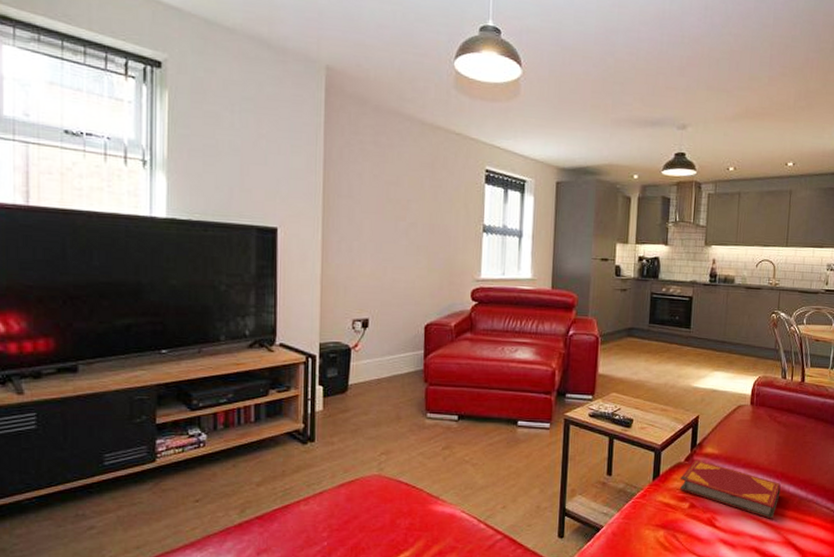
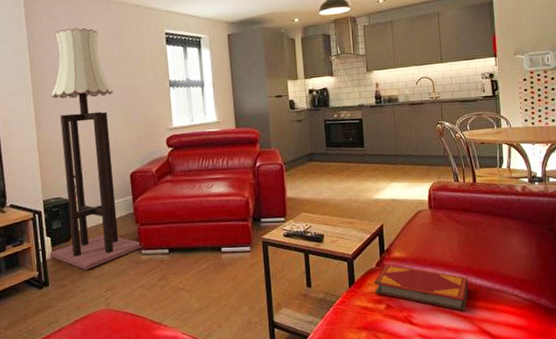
floor lamp: none [321,148,430,428] -> present [50,28,143,270]

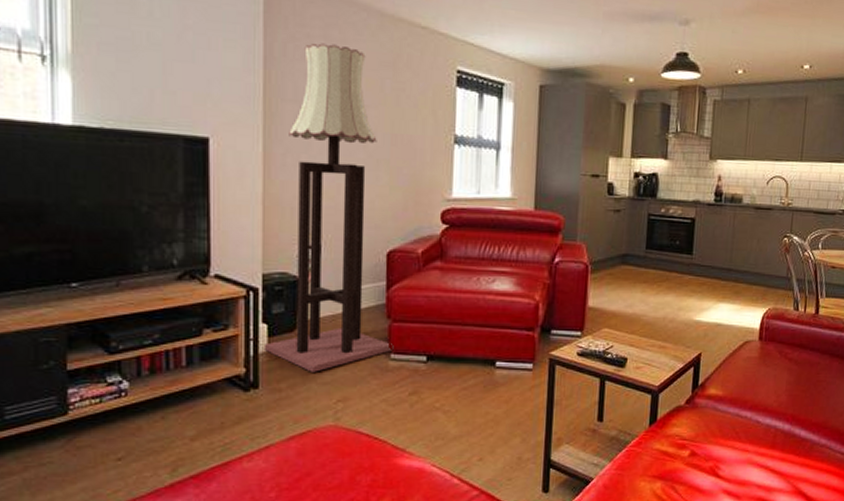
hardback book: present [373,264,469,311] -> none [678,402,791,467]

